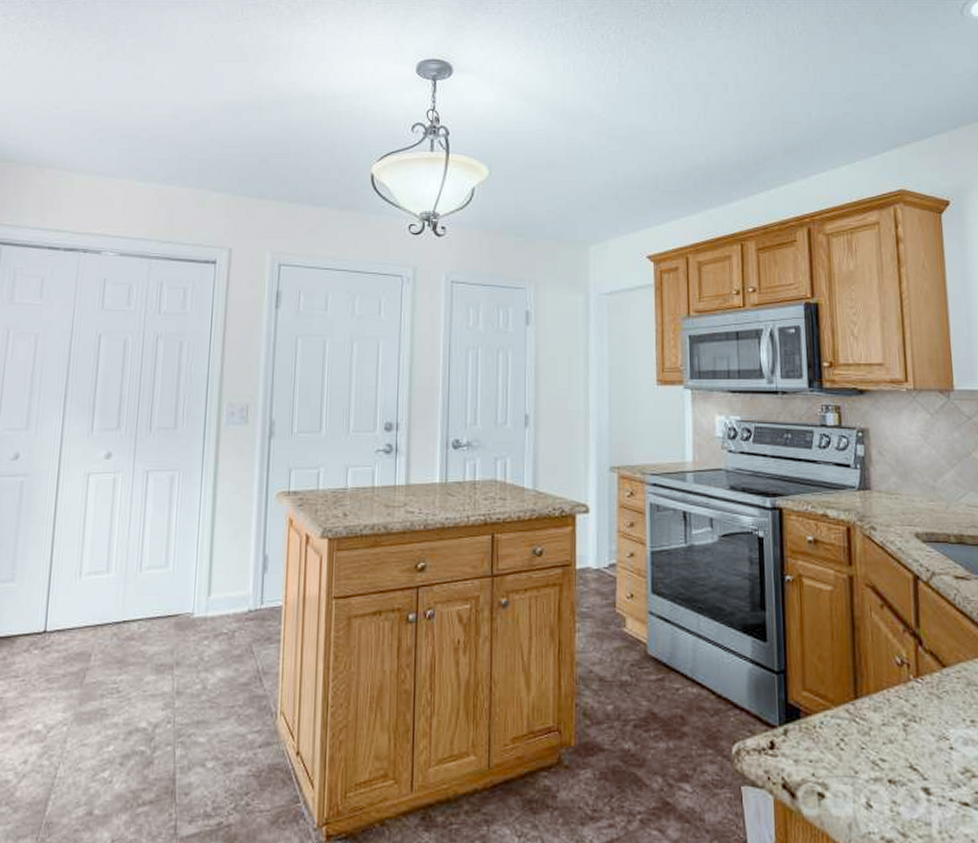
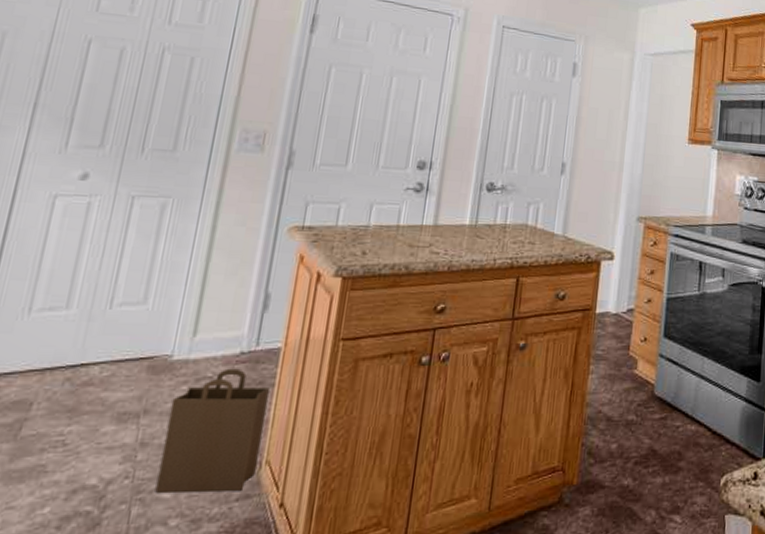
shopping bag: none [192,625,277,738] -> present [155,368,271,493]

